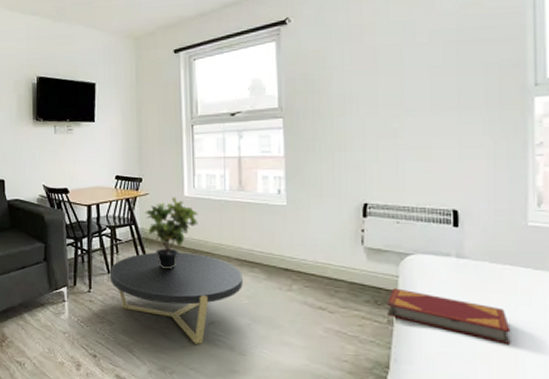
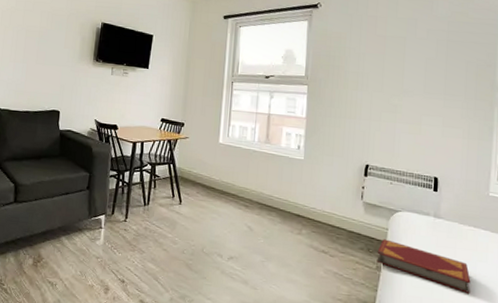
coffee table: present [109,252,243,344] -> none [145,190,261,277]
potted plant: present [145,197,198,268] -> none [183,143,229,206]

